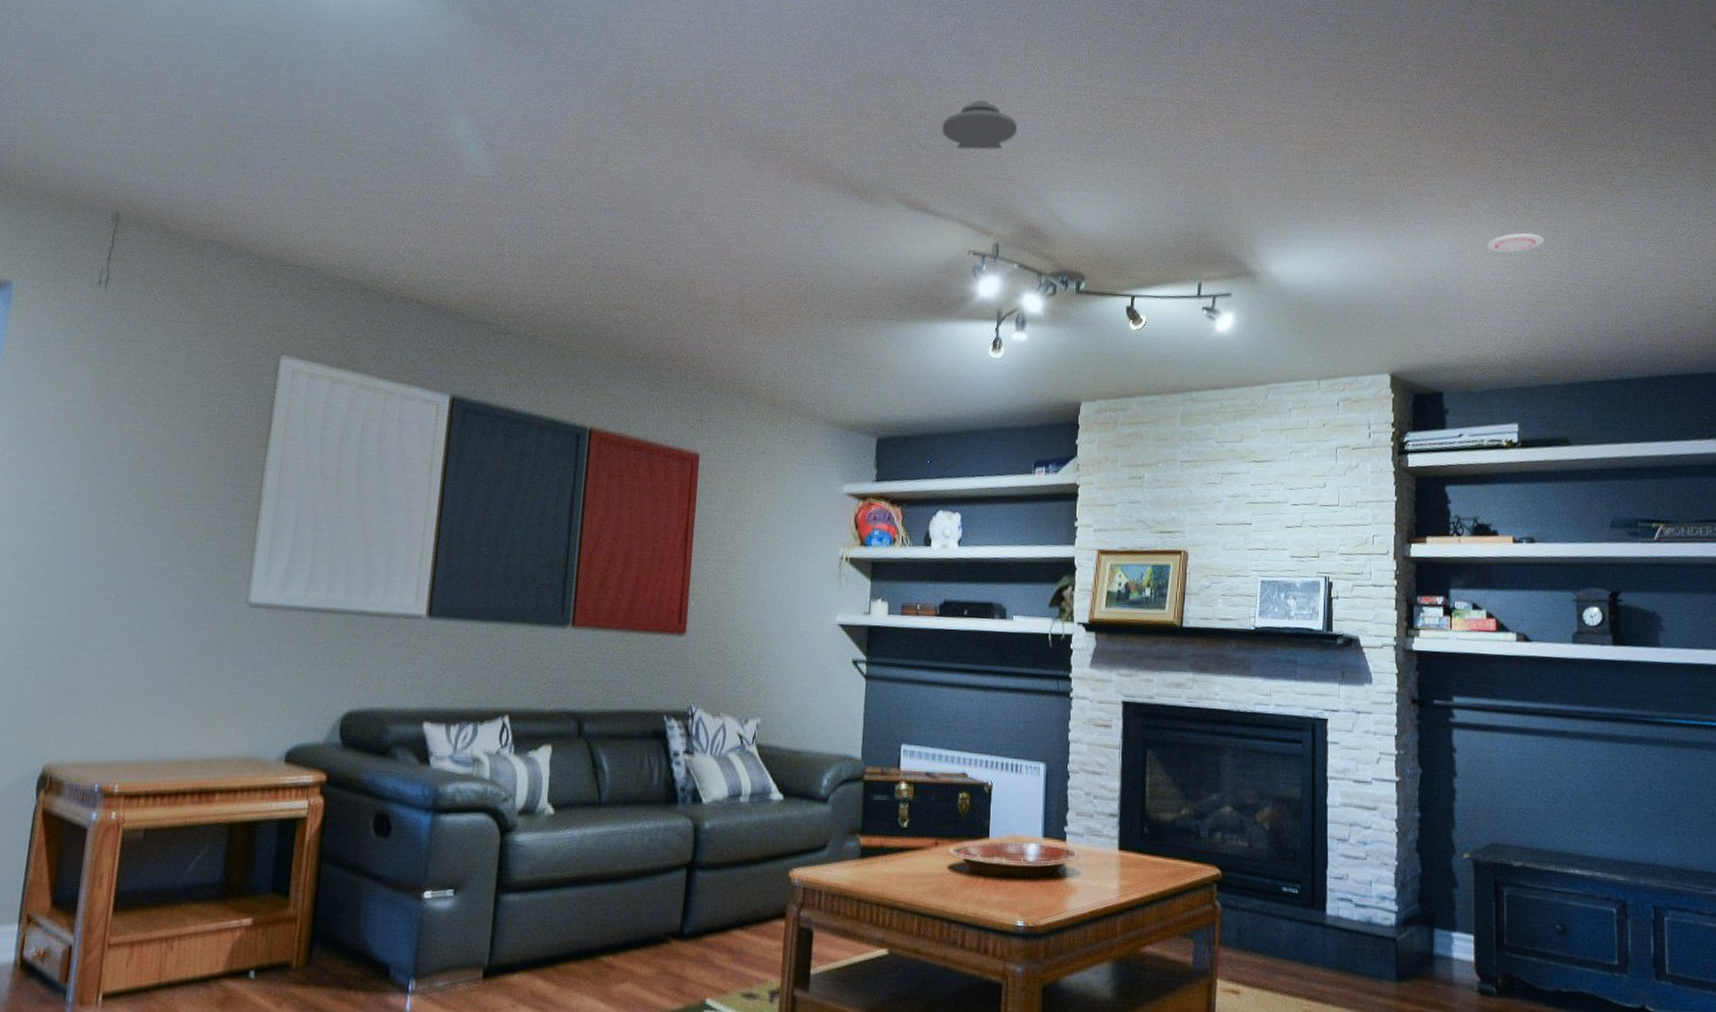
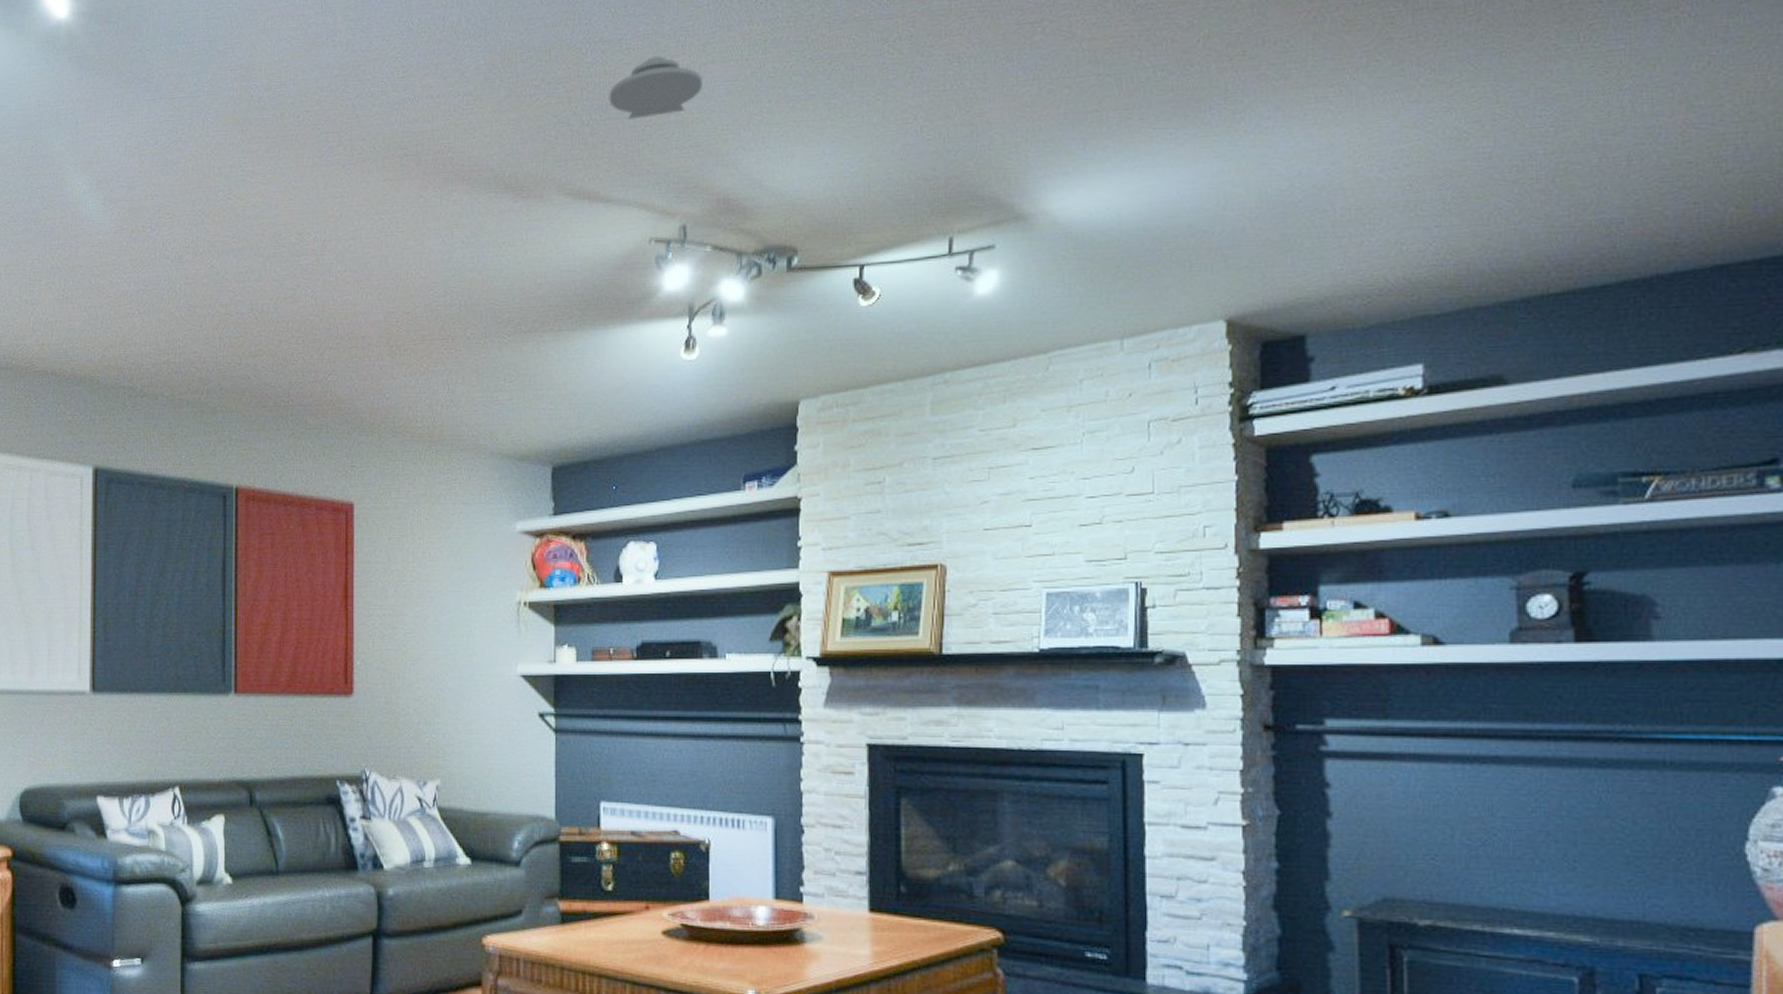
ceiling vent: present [1486,233,1544,253] -> none [1371,105,1464,140]

